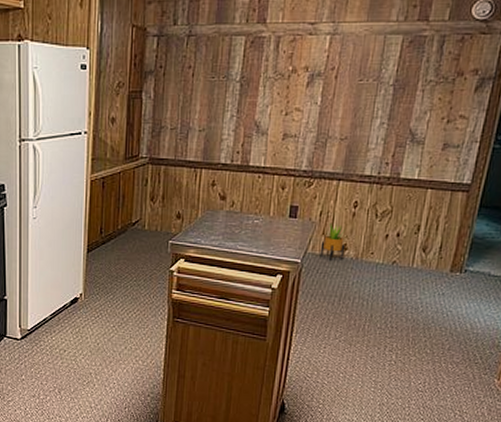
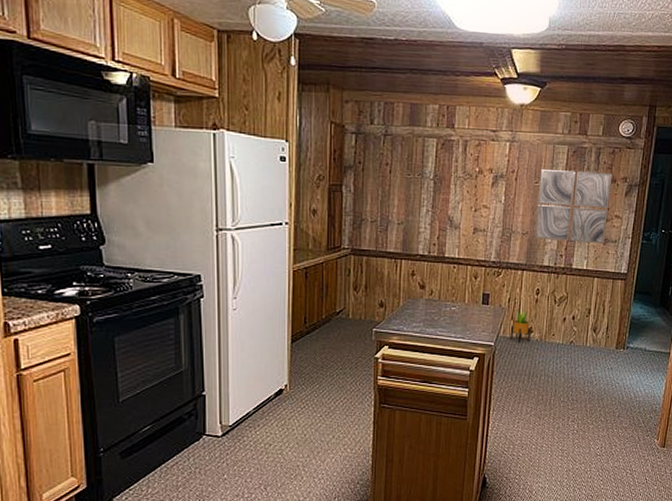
wall art: none [355,63,459,150] -> present [535,168,613,244]

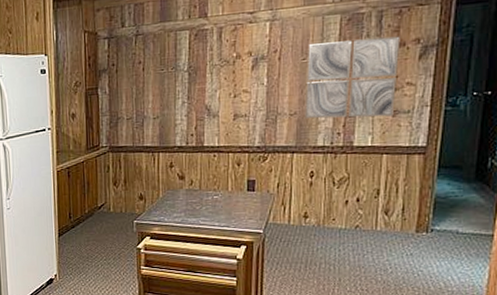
potted plant: present [510,308,531,343] -> none [281,193,306,230]

